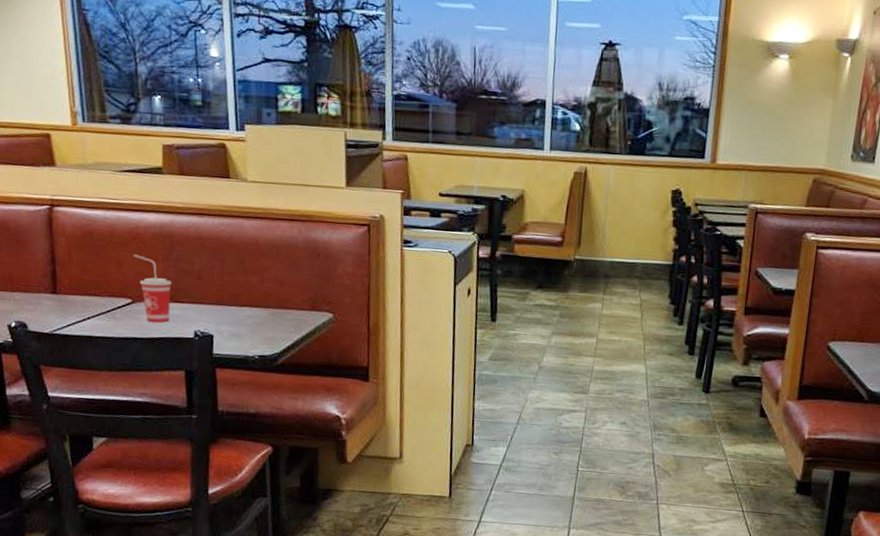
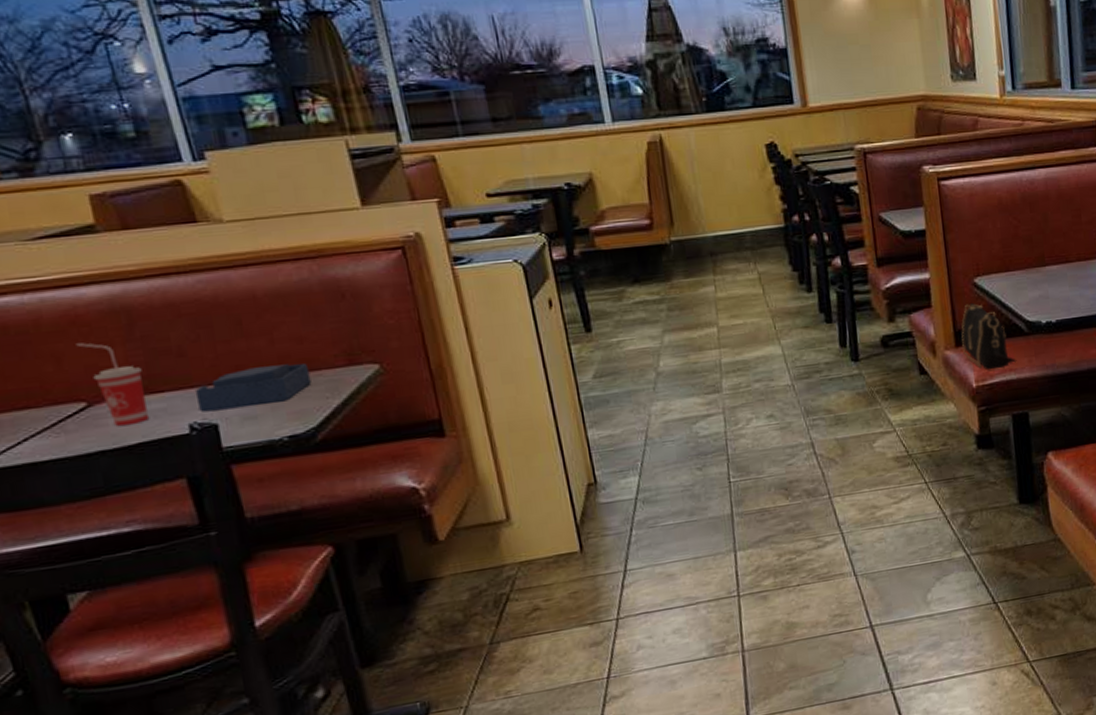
napkin holder: none [203,297,284,328] -> present [194,364,312,412]
handbag: none [803,363,851,427] -> present [961,303,1017,370]

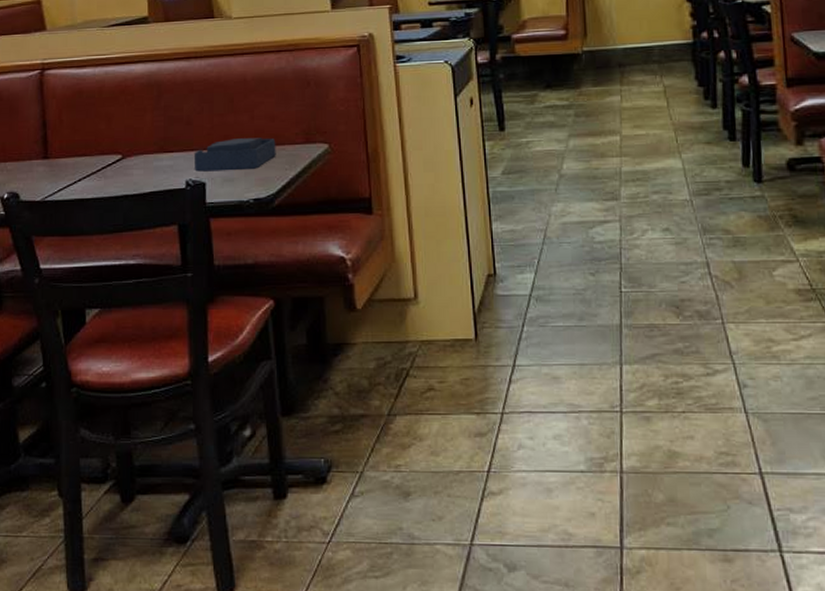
beverage cup: present [75,342,150,427] -> none [122,108,161,177]

